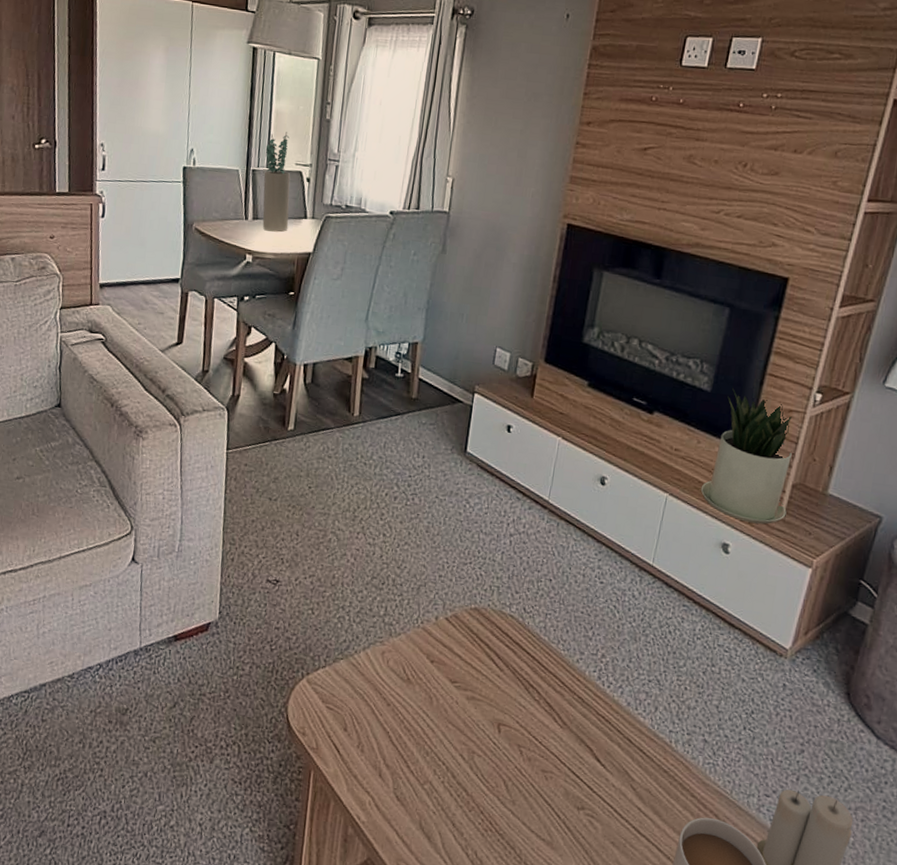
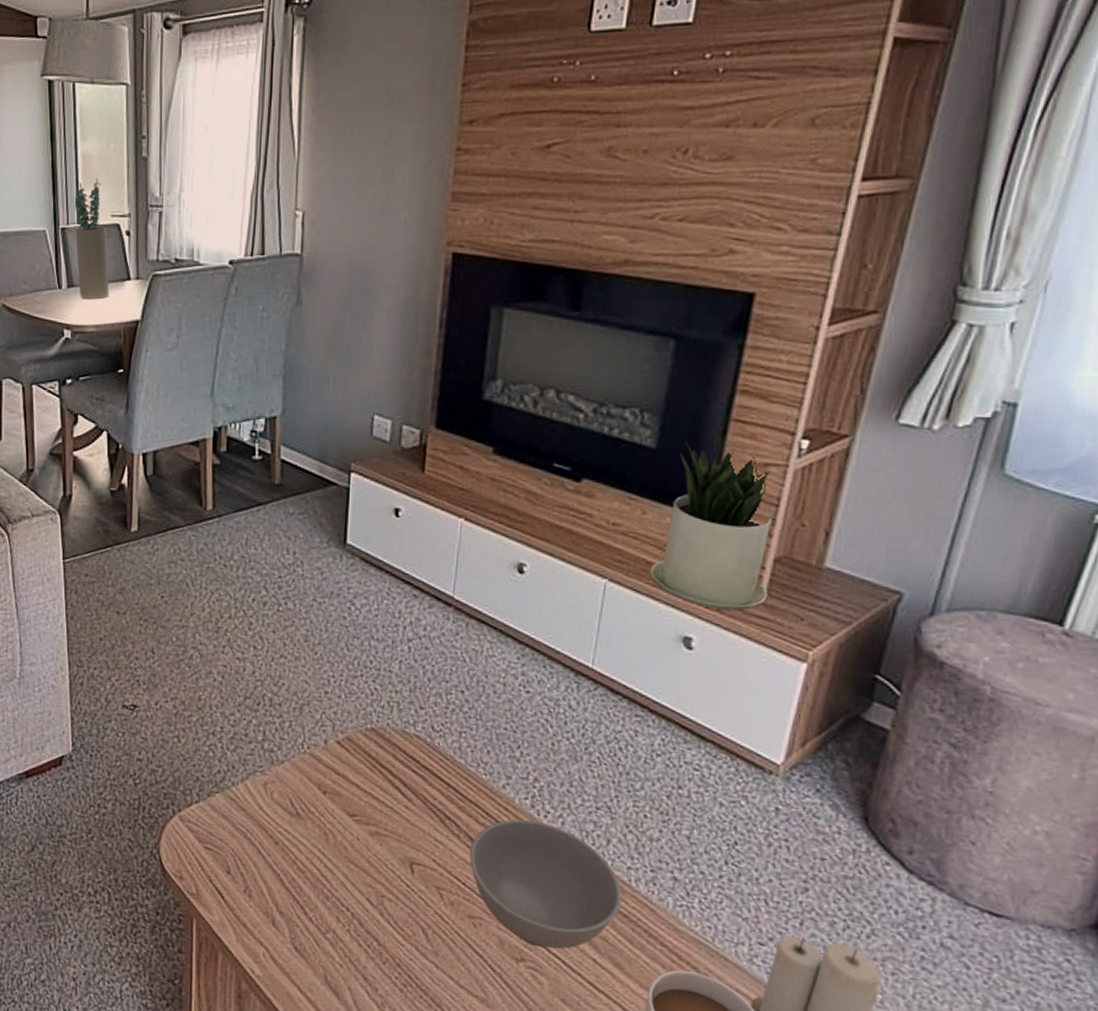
bowl: none [546,688,664,799] -> present [469,819,622,949]

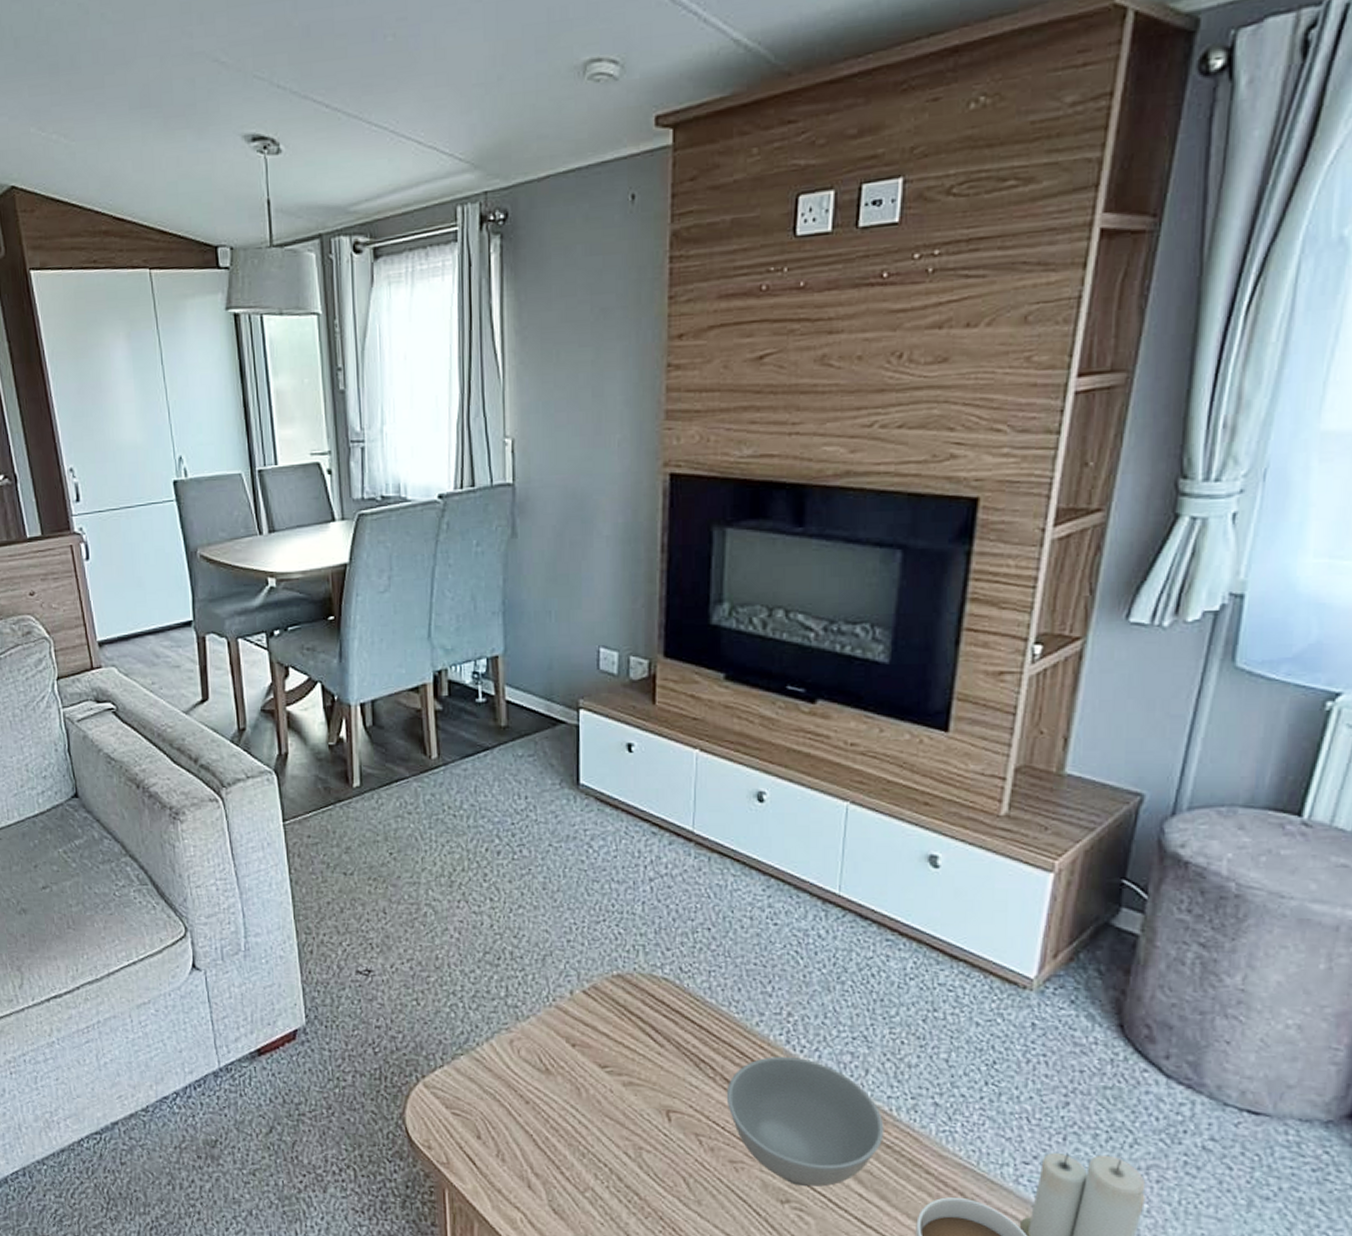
vase: present [74,178,110,300] -> none [270,415,314,545]
planter: present [650,441,772,611] -> none [891,654,1011,825]

